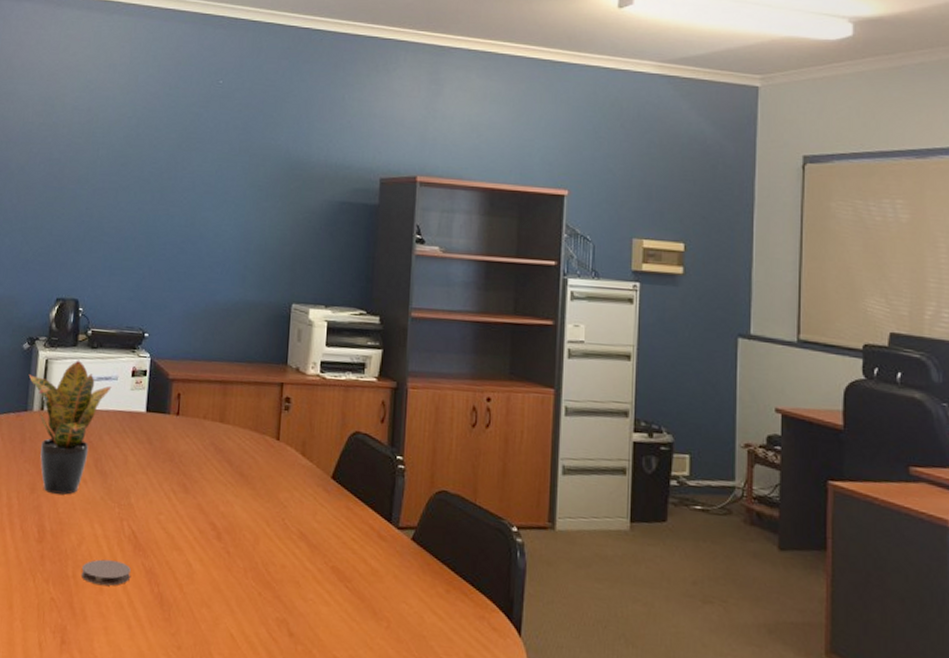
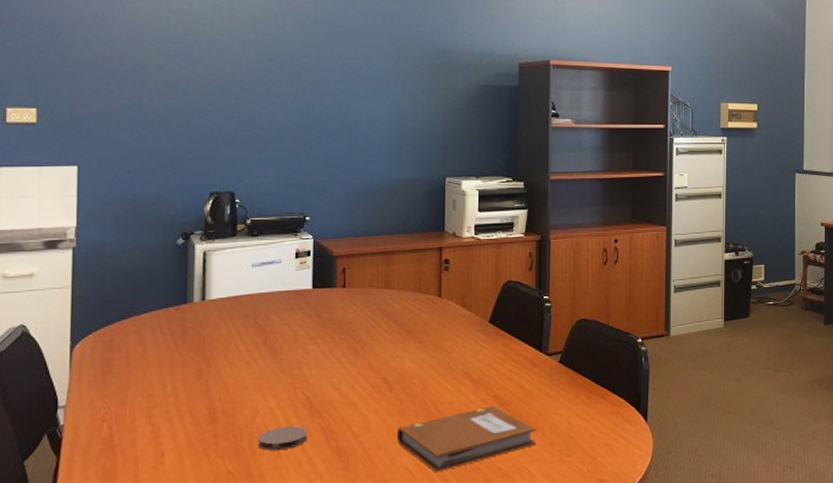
potted plant: present [28,360,112,495] -> none [185,248,276,376]
notebook: none [222,578,381,647] -> present [396,406,536,473]

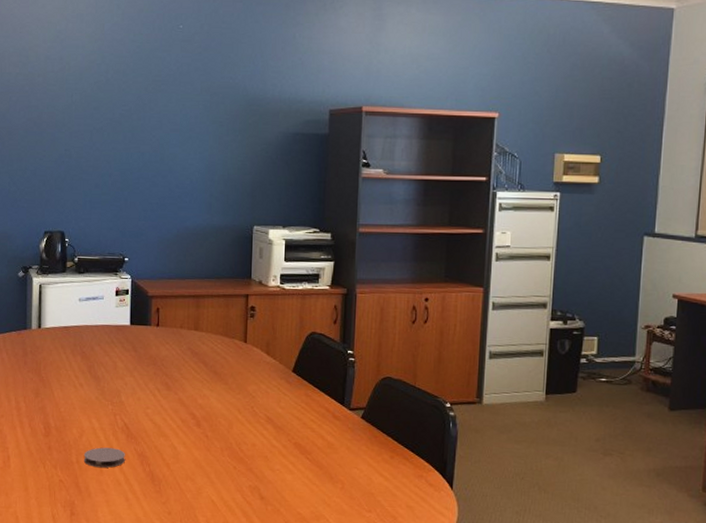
notebook: present [396,406,536,473] -> none [203,452,336,509]

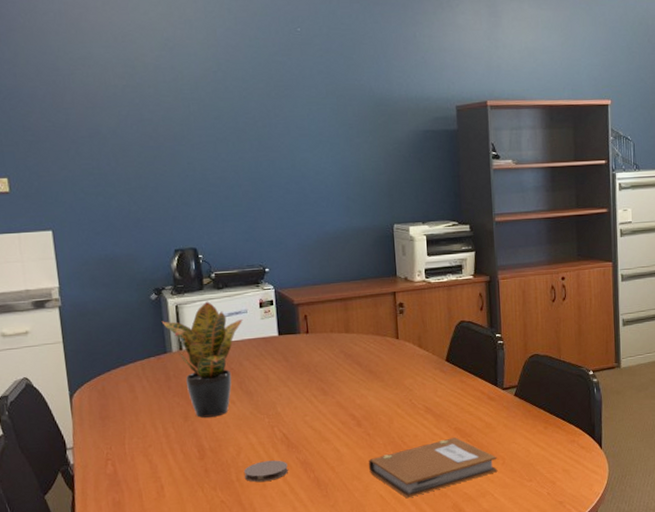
potted plant: none [25,284,99,397] -> present [161,301,243,418]
notebook: none [203,452,336,509] -> present [368,437,498,499]

